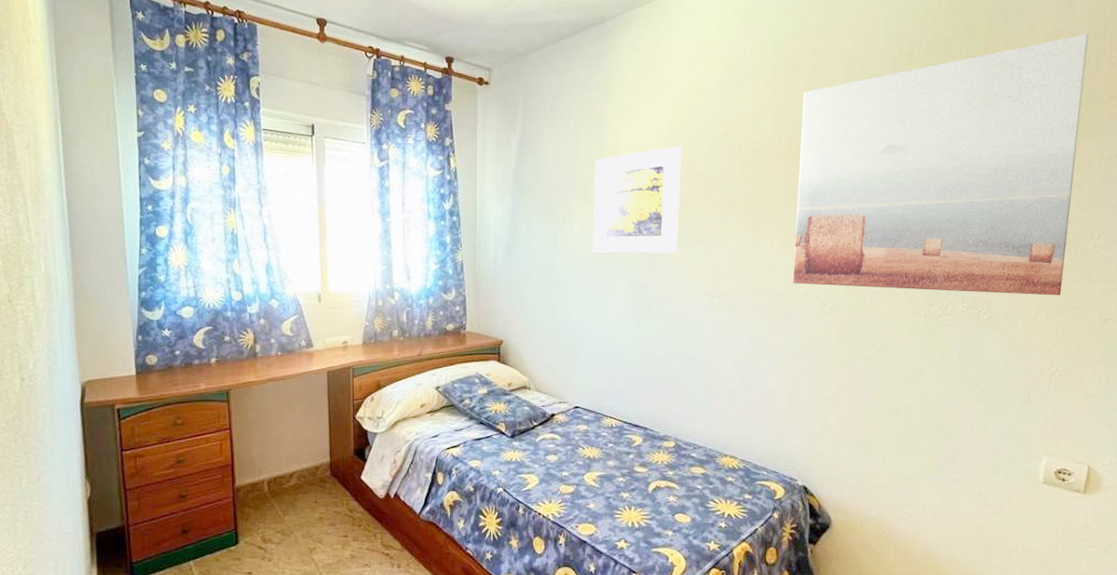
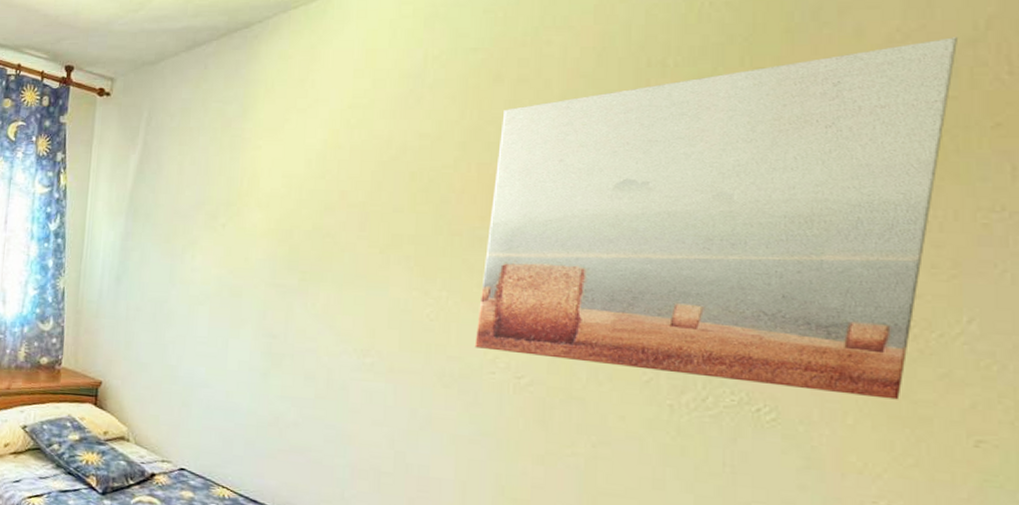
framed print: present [593,146,682,253] -> none [216,171,336,298]

